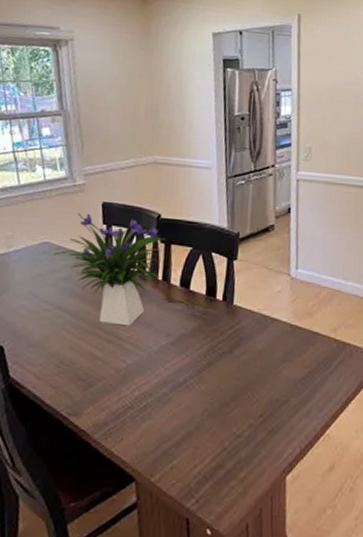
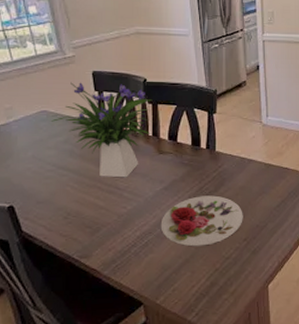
plate: none [162,356,261,418] -> present [160,195,243,247]

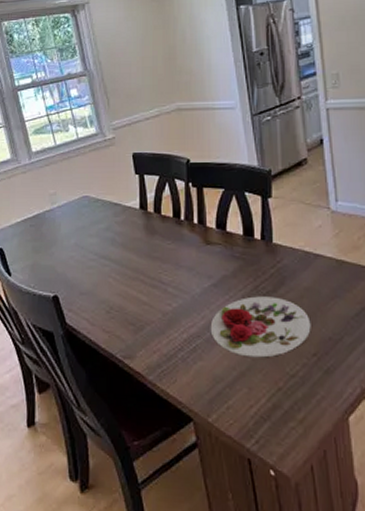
flower arrangement: present [50,82,153,178] -> none [92,165,198,271]

